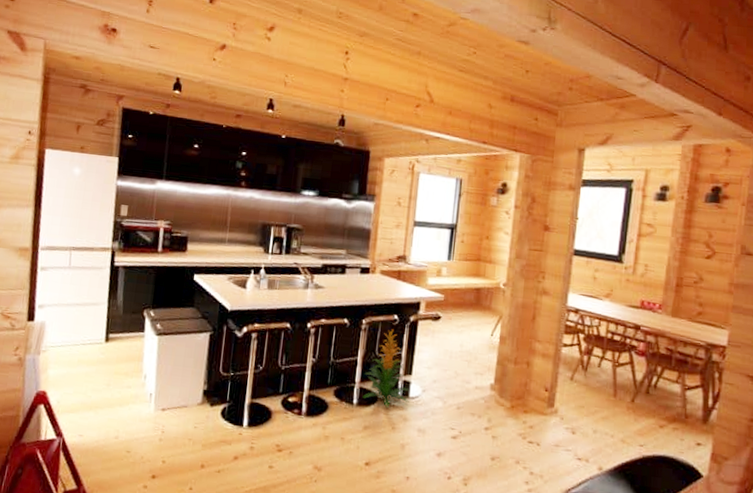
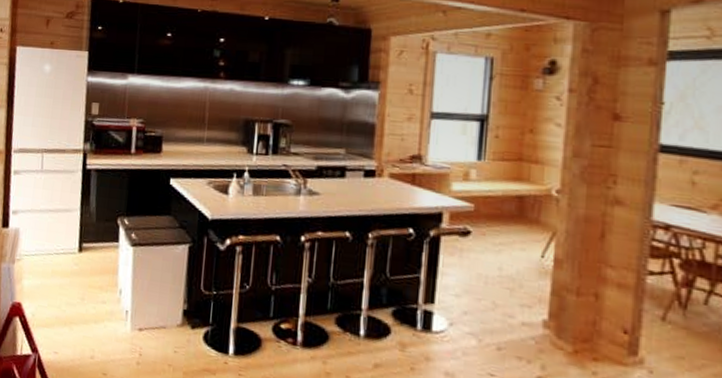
indoor plant: present [362,329,409,408] -> none [371,245,432,343]

